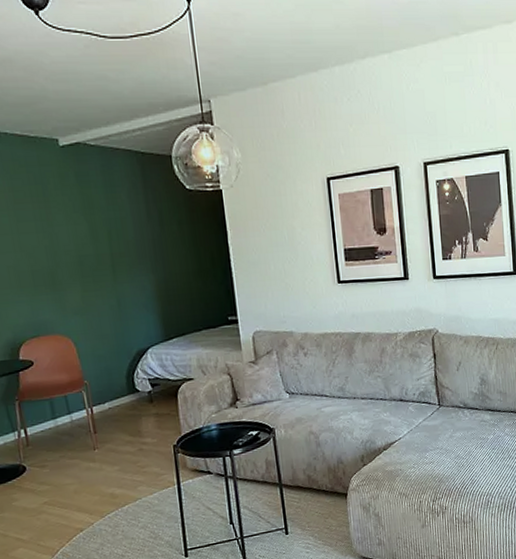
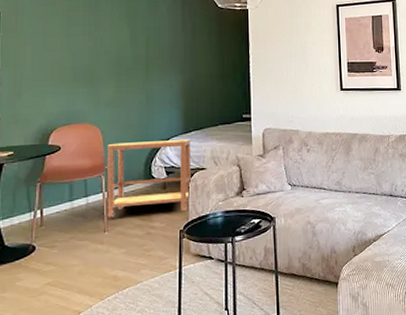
side table: none [83,347,179,435] -> present [107,139,191,218]

